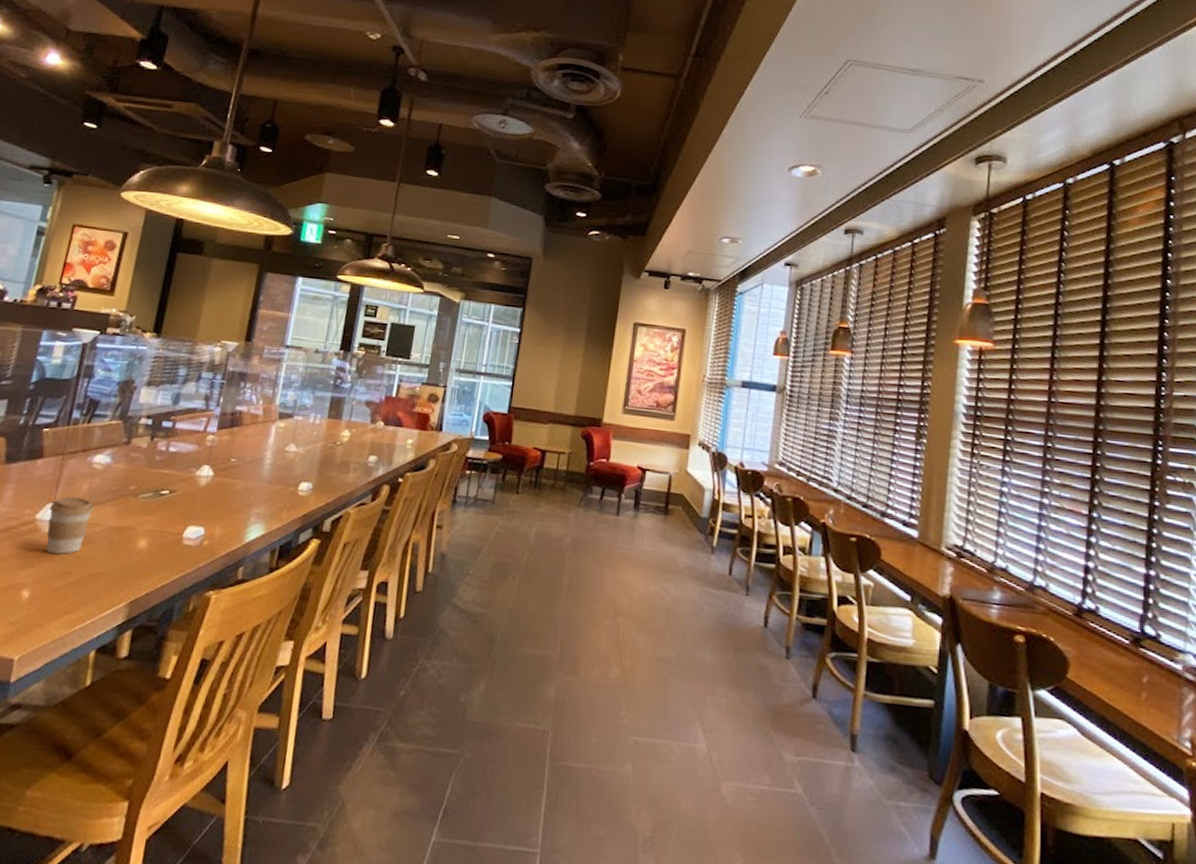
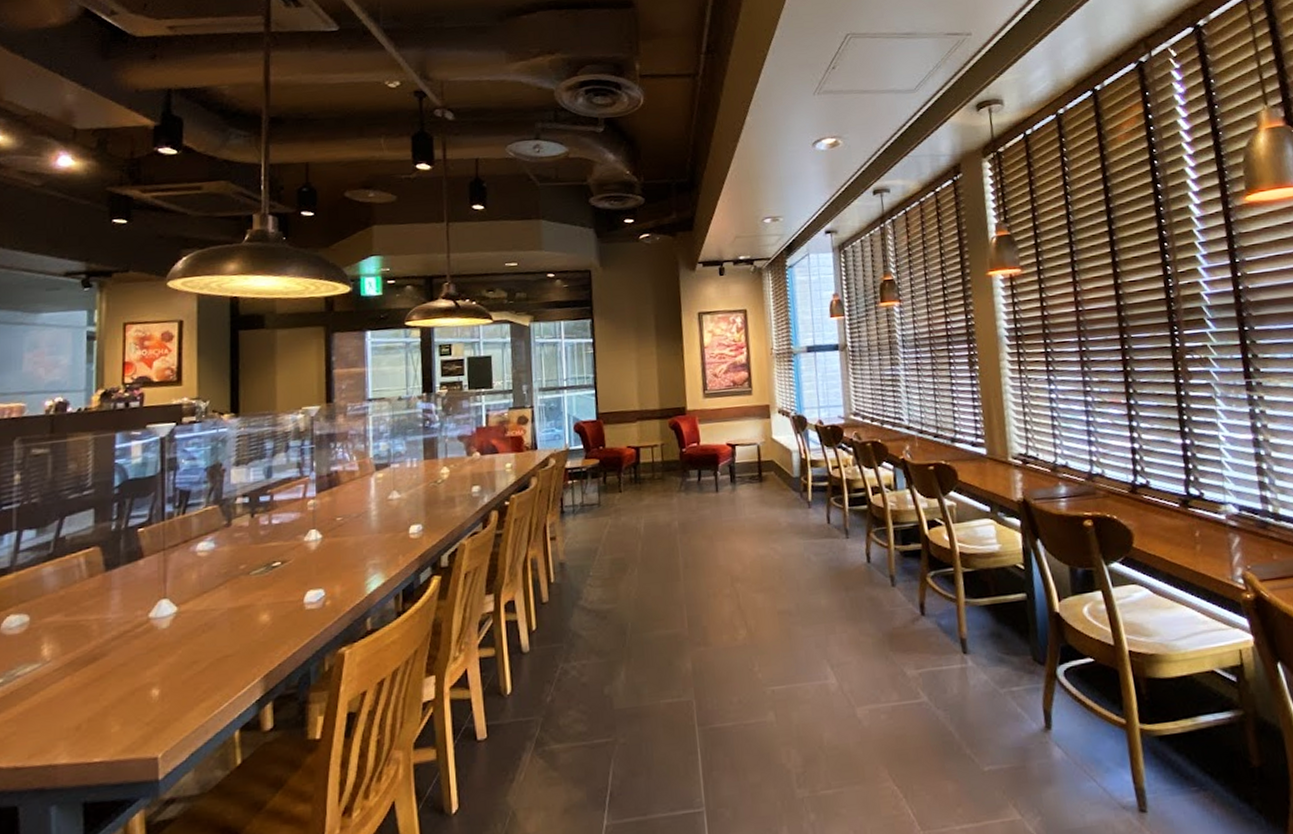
coffee cup: present [46,496,95,554] -> none [161,587,208,648]

